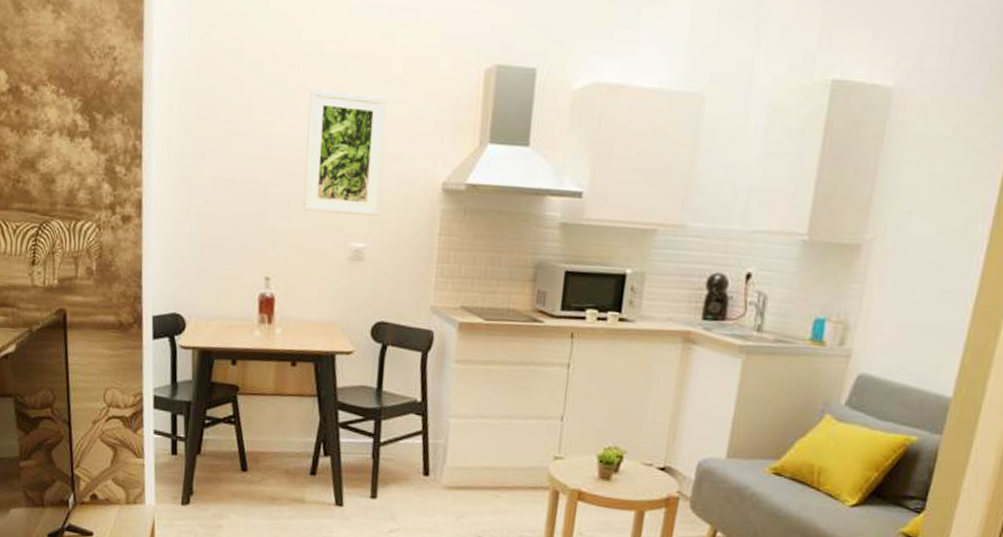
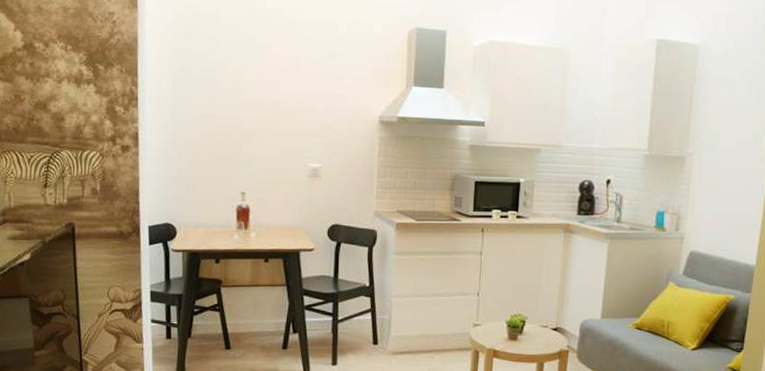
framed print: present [303,90,387,216] -> none [270,46,334,143]

